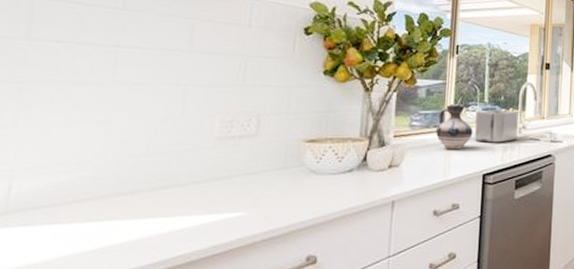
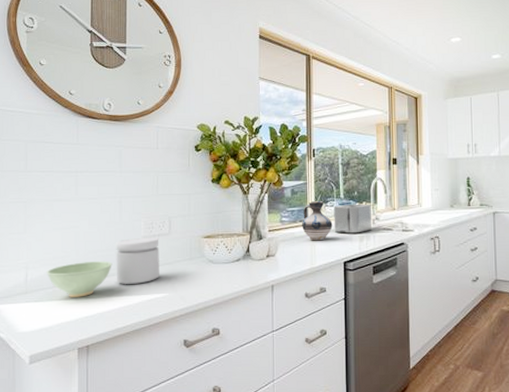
bowl: none [46,168,163,219] -> present [46,260,112,297]
jar: none [167,138,239,200] -> present [116,237,159,284]

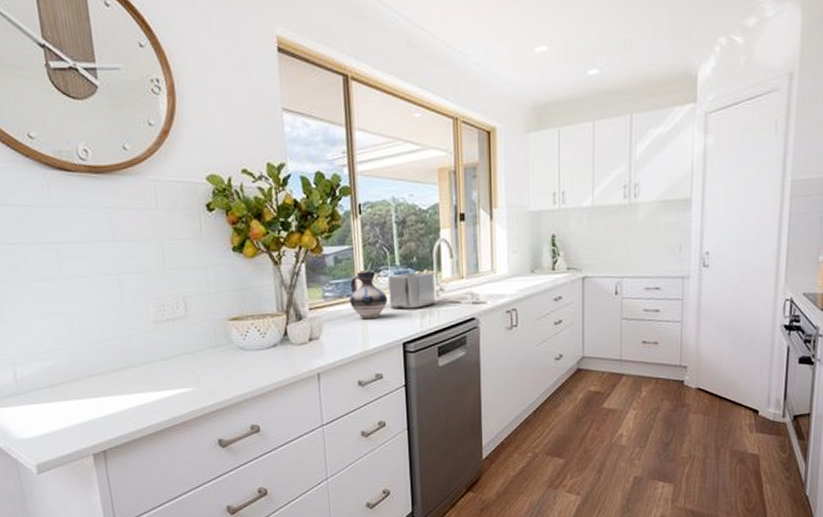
bowl: present [46,260,112,297] -> none [38,352,120,397]
jar: present [116,237,159,284] -> none [120,321,180,379]

